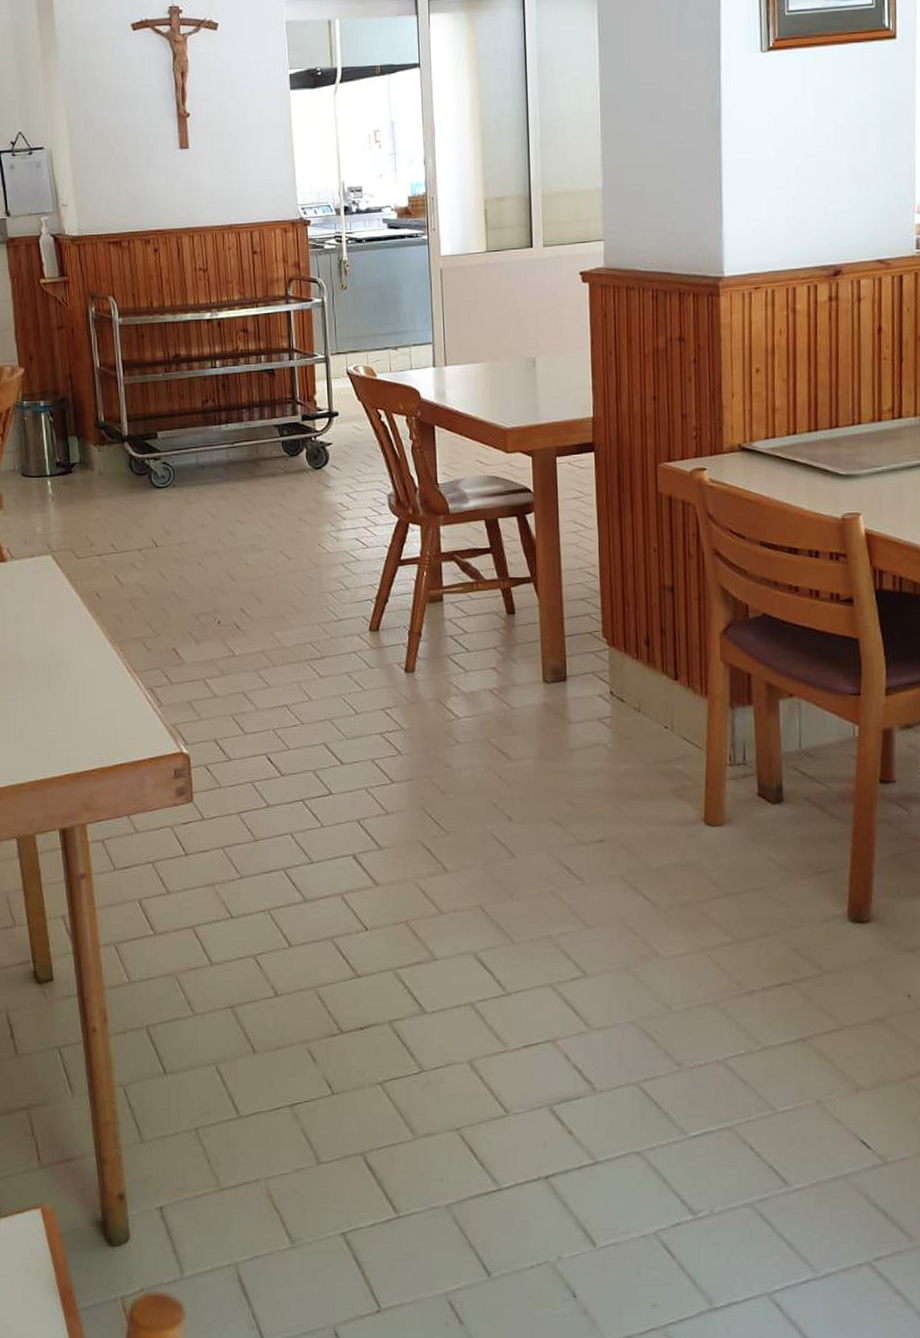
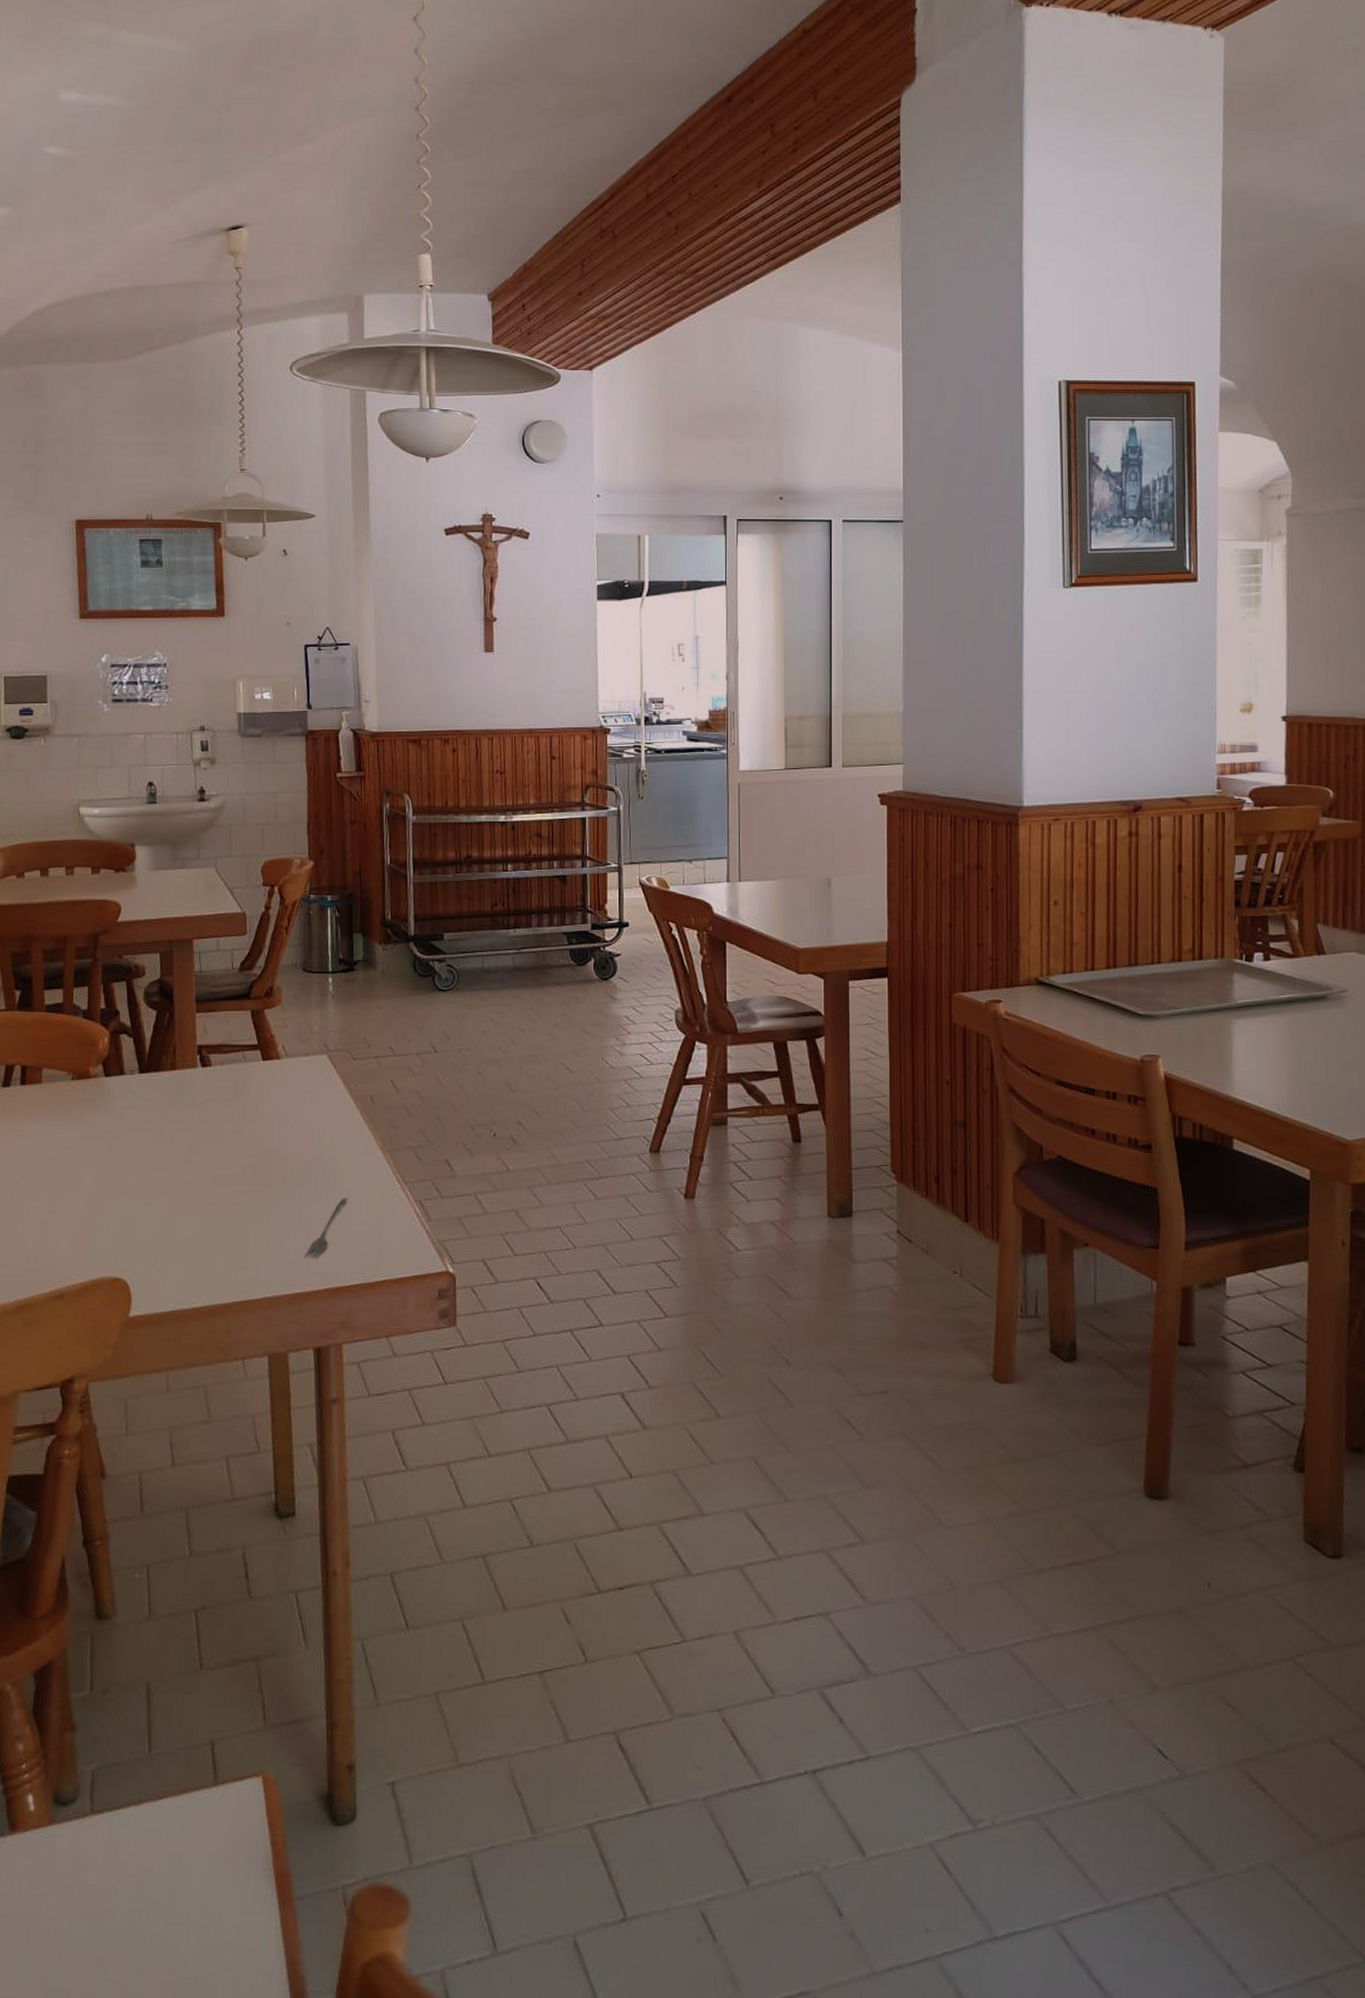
fork: none [44,689,82,747] -> present [304,1197,349,1258]

